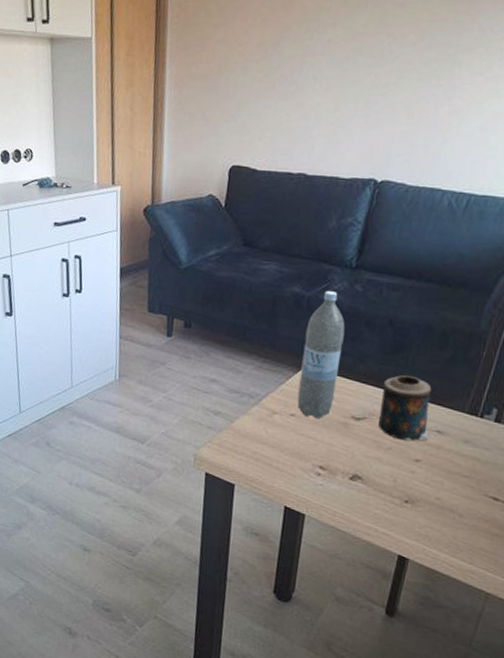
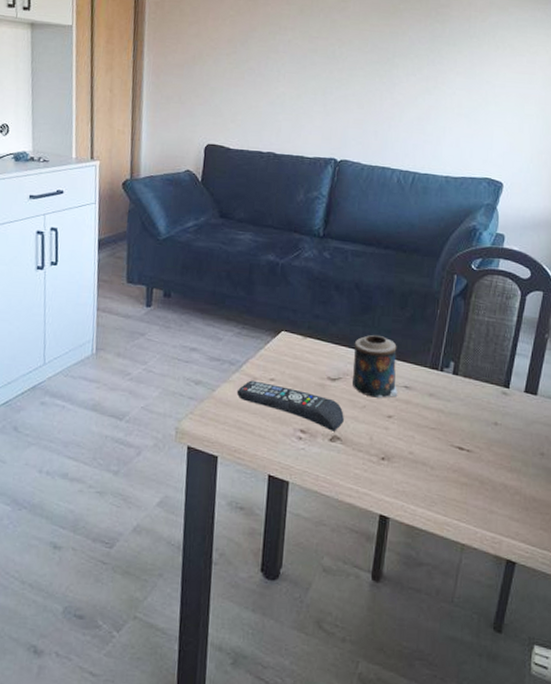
remote control: none [255,414,367,471] -> present [236,380,344,432]
water bottle: present [297,291,345,419] -> none [276,258,317,382]

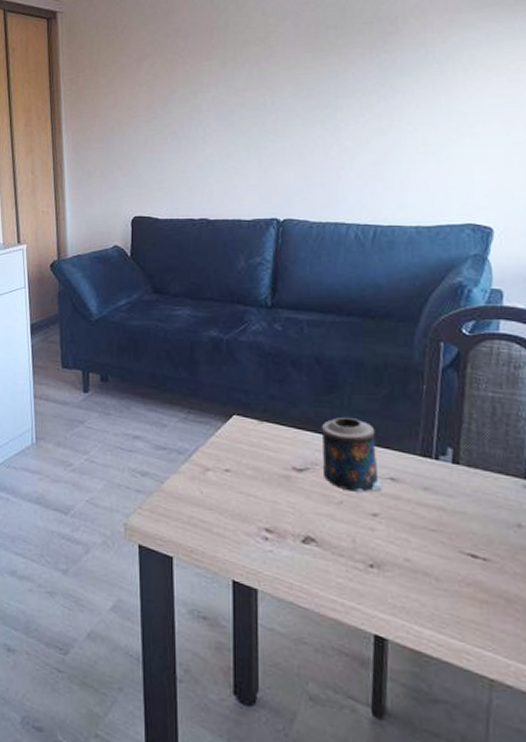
remote control: present [236,380,344,432] -> none [188,471,317,532]

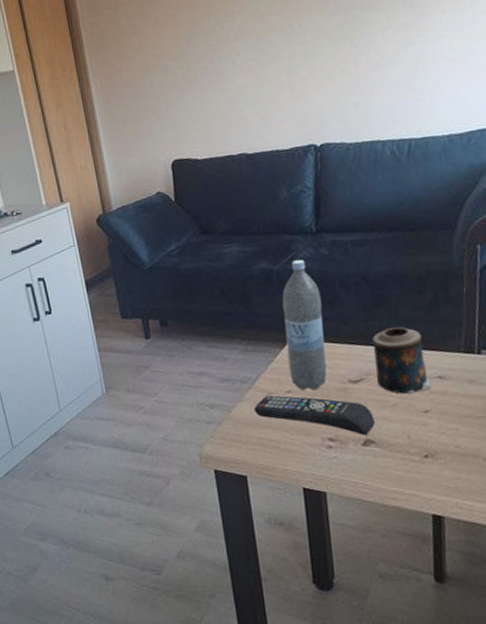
remote control: none [188,471,317,532] -> present [253,395,375,435]
water bottle: none [229,333,271,473] -> present [282,260,327,391]

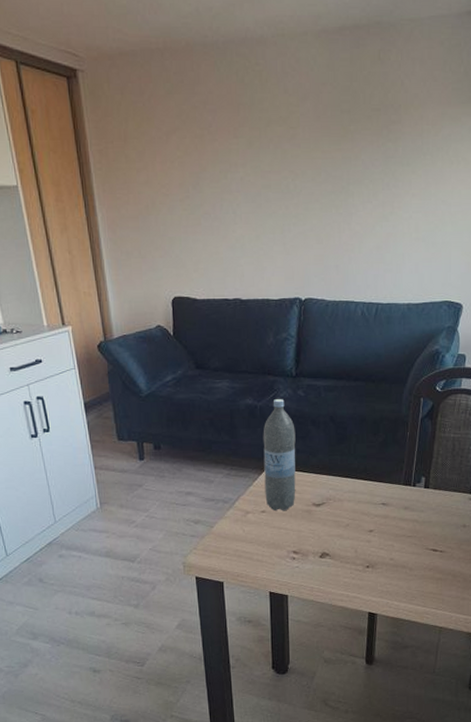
remote control: present [253,395,375,435] -> none [233,514,331,549]
candle: present [372,327,432,394] -> none [334,462,377,516]

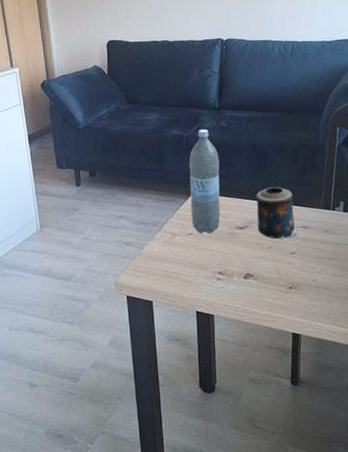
candle: none [334,462,377,516] -> present [256,187,298,239]

